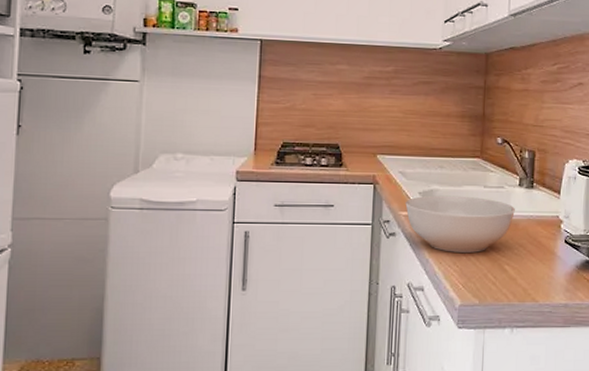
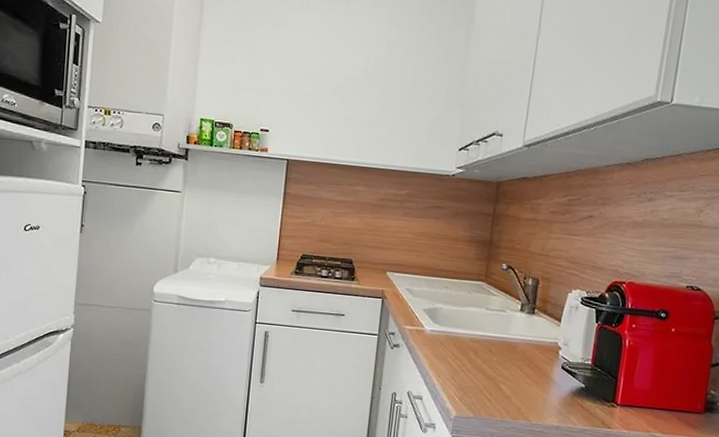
bowl: present [405,195,515,253] -> none [410,313,515,370]

